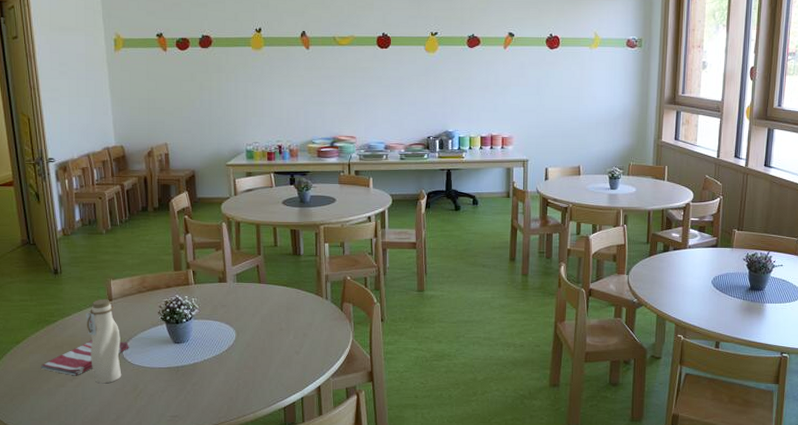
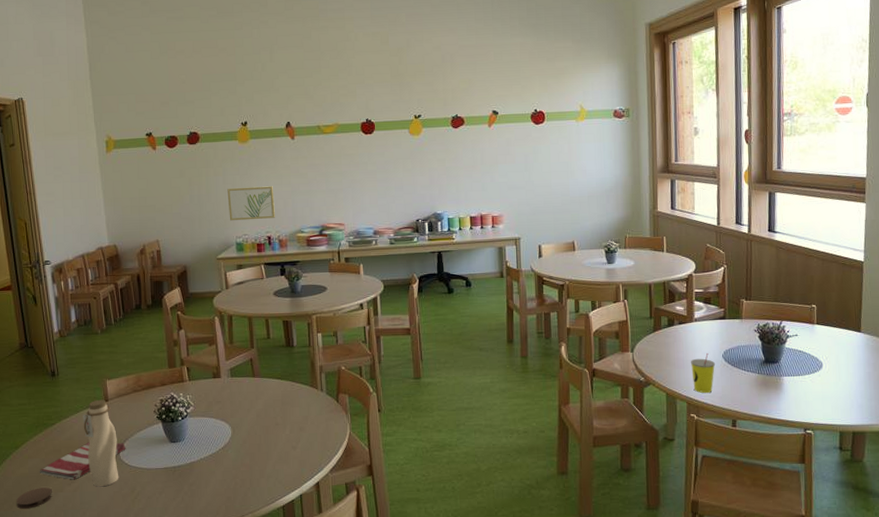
coaster: none [17,382,54,402] -> present [16,487,52,509]
wall art: none [239,94,287,128] -> present [227,186,275,221]
straw: none [681,279,705,315] -> present [690,353,716,393]

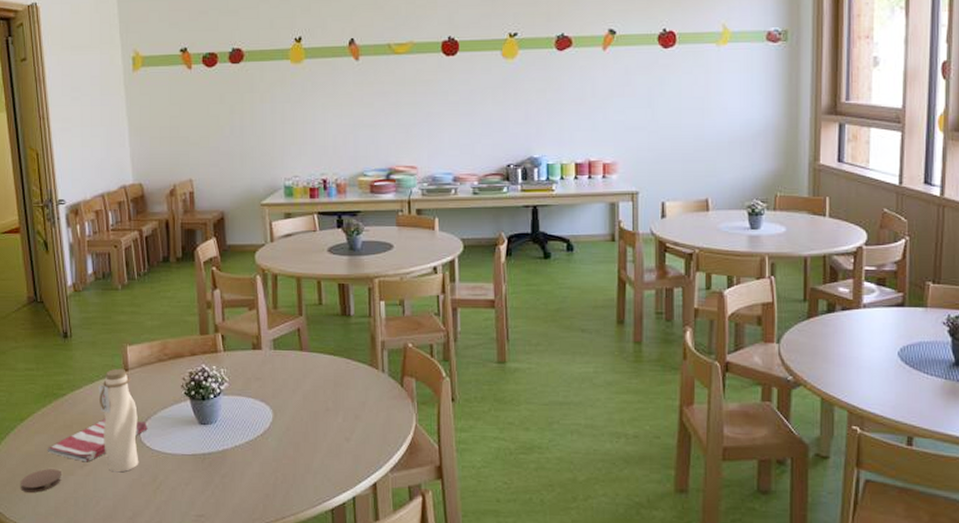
wall art: present [227,186,275,221] -> none [275,117,332,159]
straw: present [690,353,716,393] -> none [854,350,889,400]

